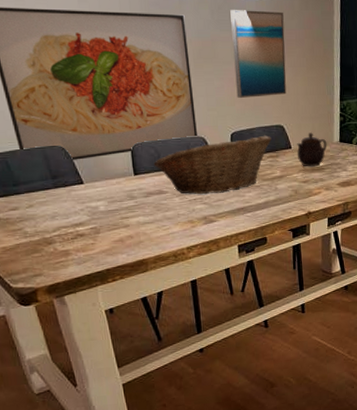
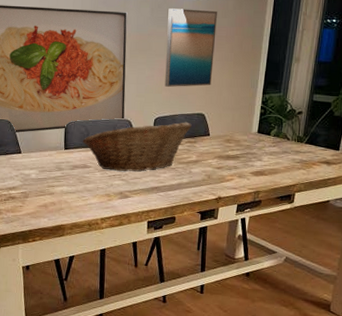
teapot: present [297,133,327,167] -> none [215,122,245,155]

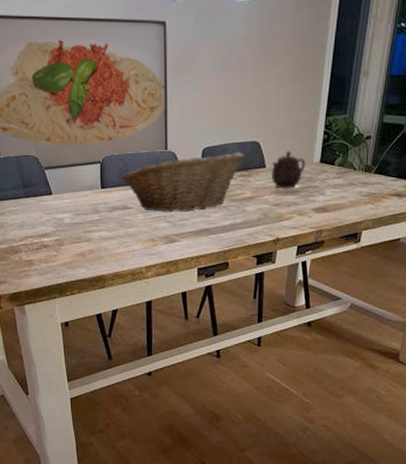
wall art: present [164,8,217,87] -> none [213,14,273,111]
teapot: none [215,122,245,155] -> present [272,151,306,189]

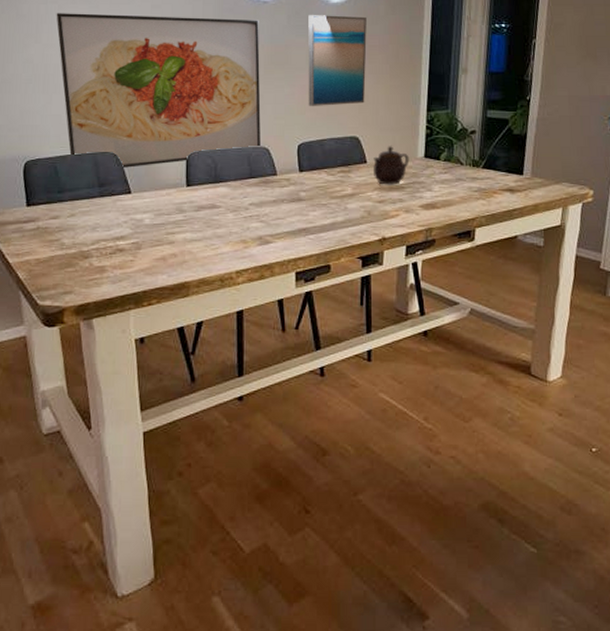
fruit basket: present [121,152,245,212] -> none [209,147,344,210]
wall art: none [213,14,273,111] -> present [308,15,367,106]

